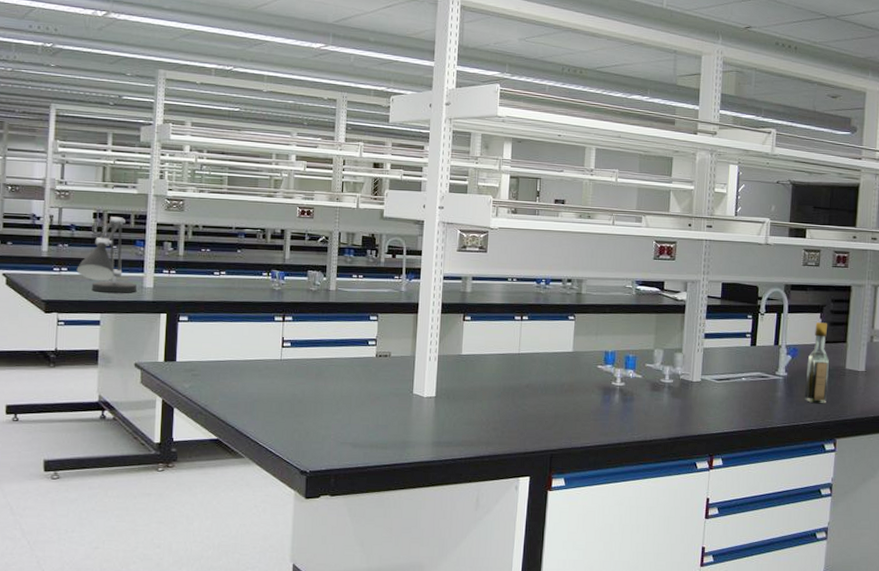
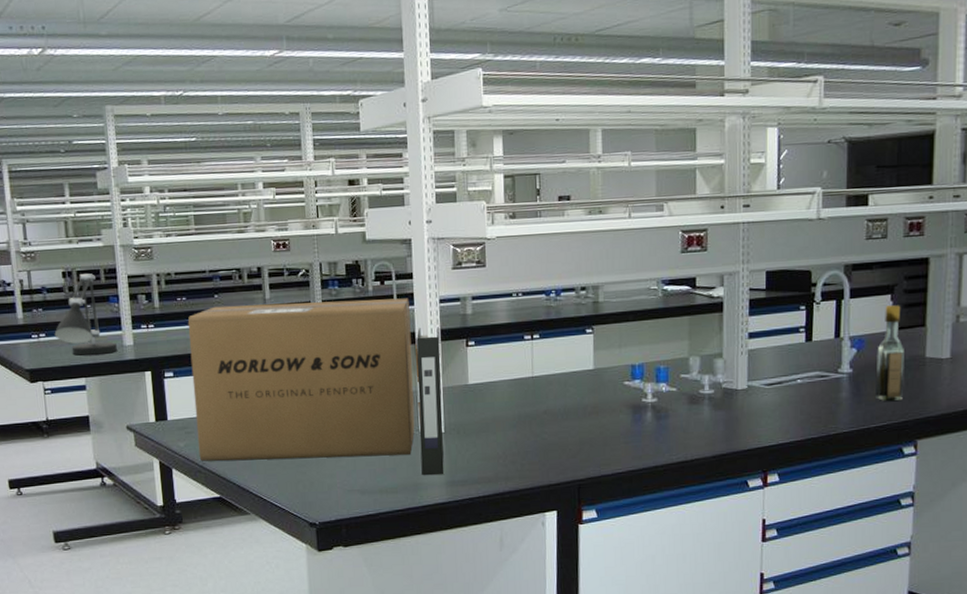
box: none [202,260,416,414] -> present [187,298,415,462]
binder: none [411,300,440,434] -> present [416,327,444,475]

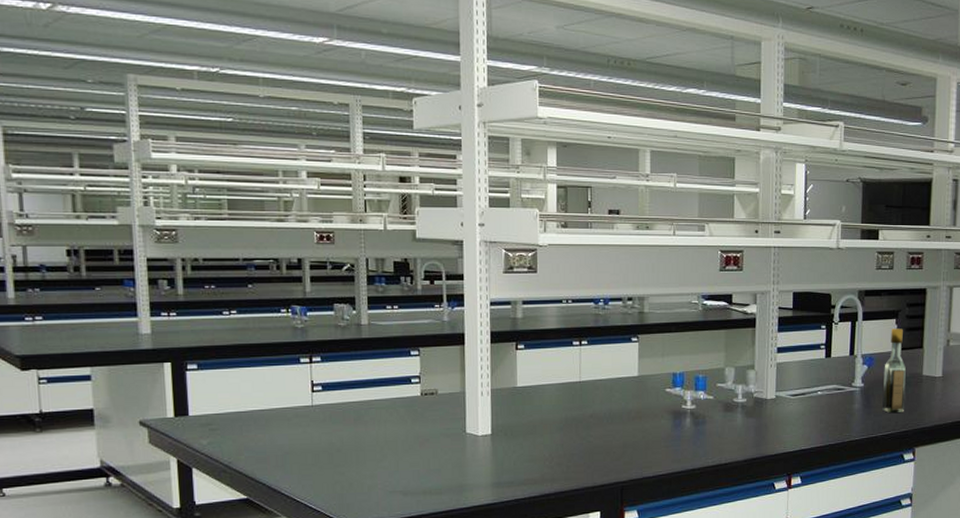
desk lamp: present [54,273,117,356] -> none [54,253,131,344]
box: present [187,298,415,462] -> none [216,296,462,461]
binder: present [416,327,444,475] -> none [465,329,491,476]

